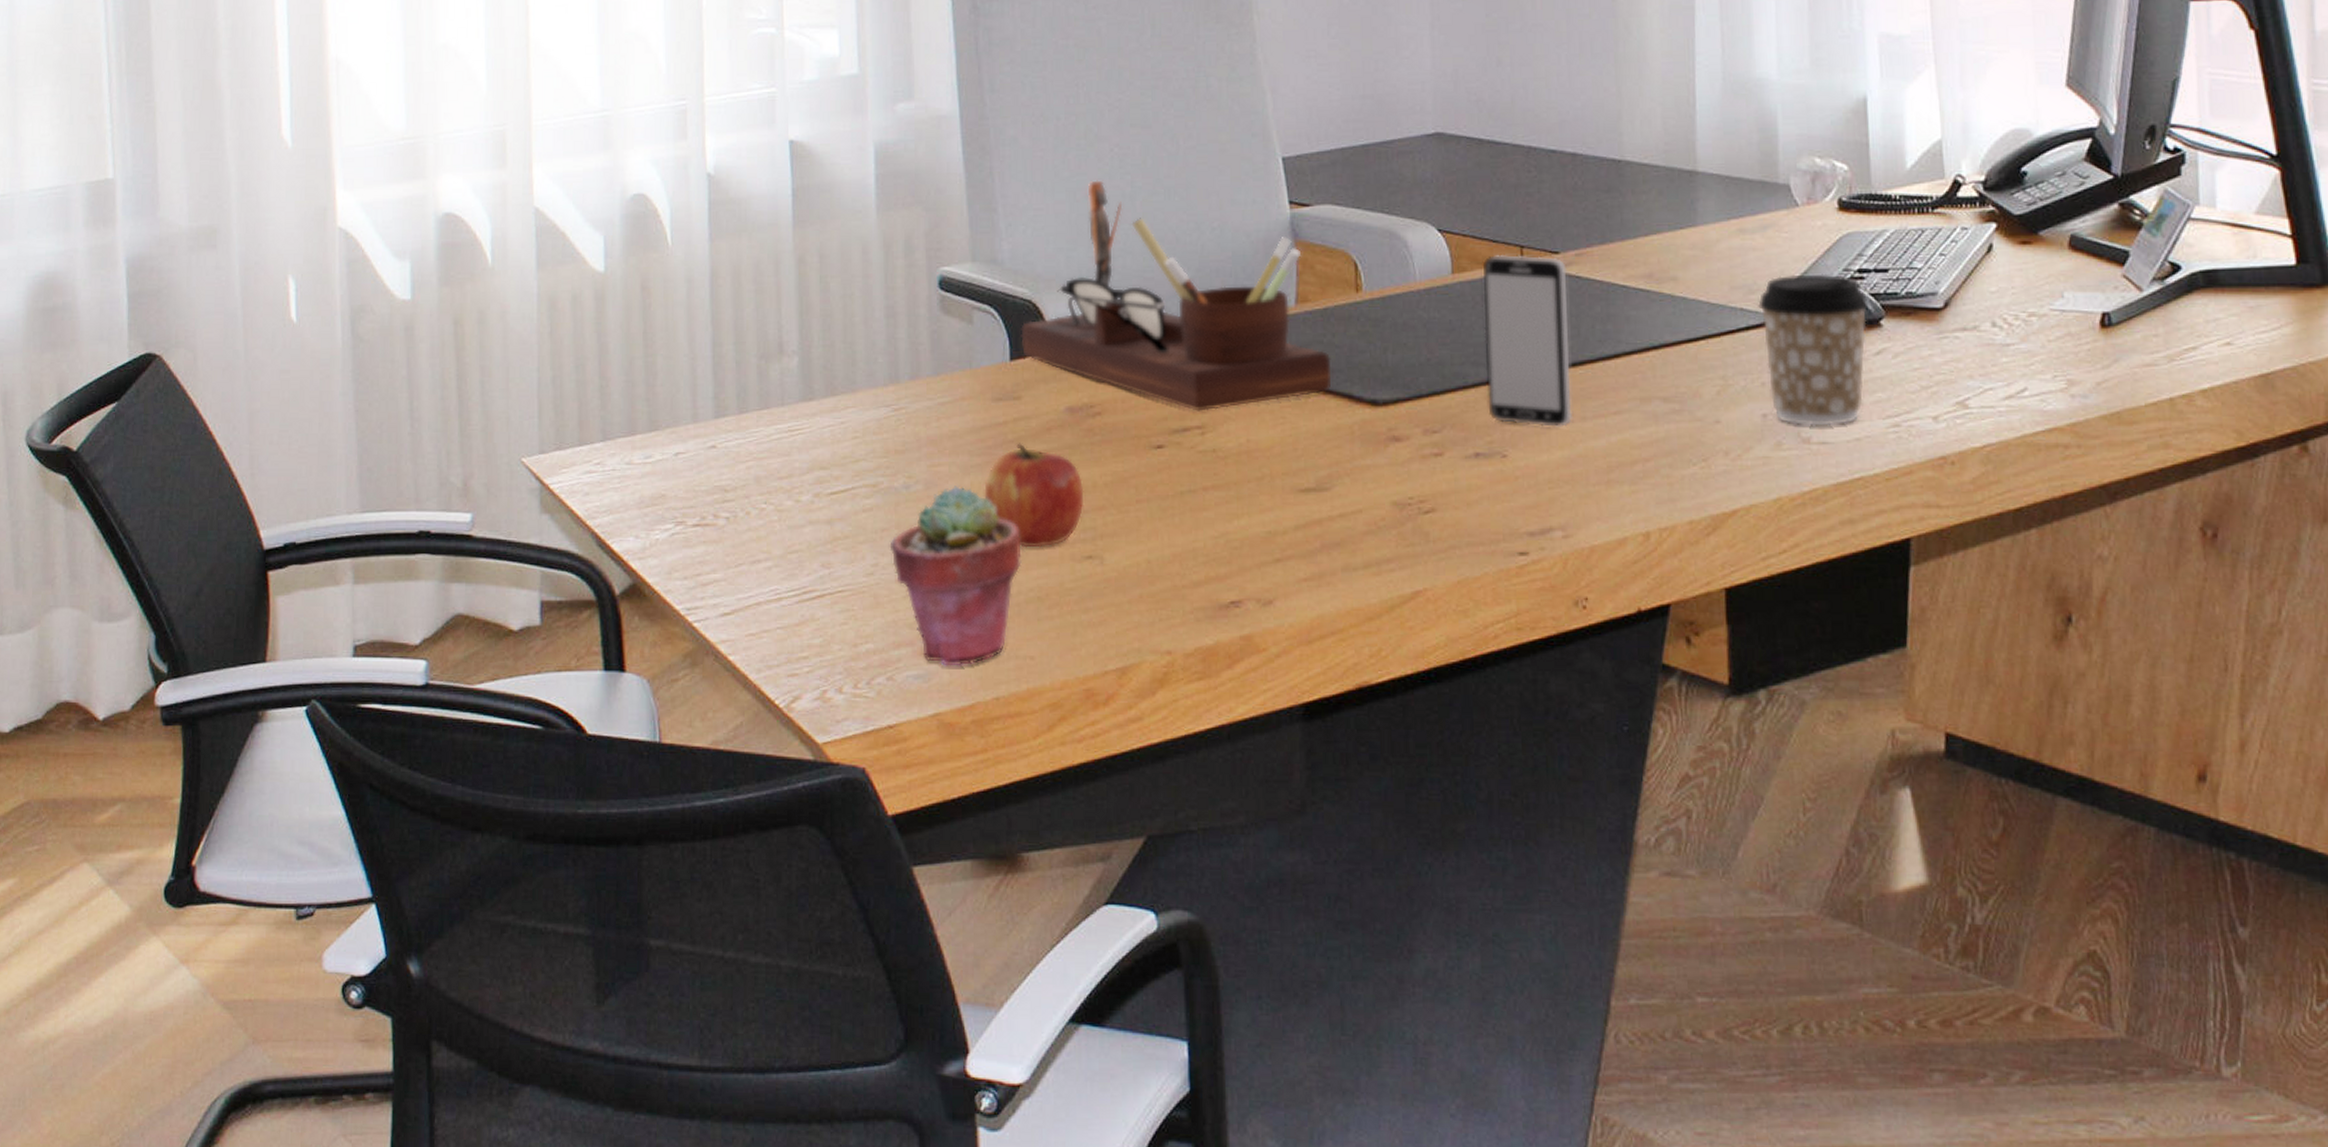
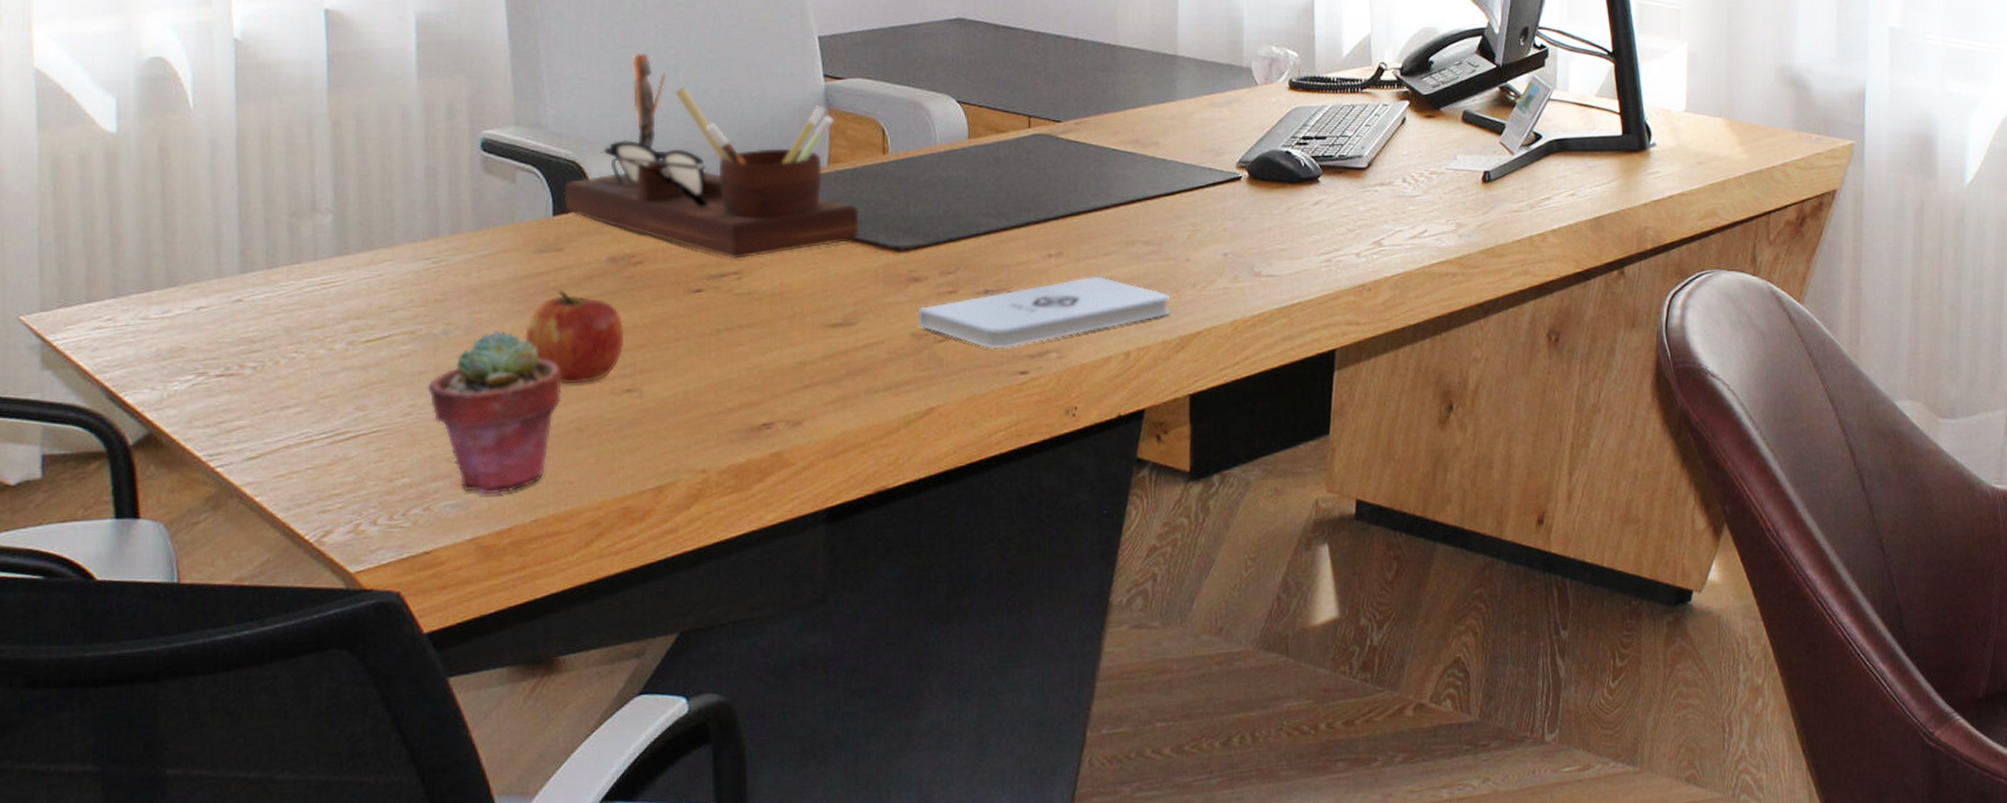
notepad: none [1399,438,1698,524] -> present [918,276,1171,349]
smartphone: present [1483,254,1574,427] -> none [995,122,1069,267]
coffee cup: present [1758,274,1869,426] -> none [1223,140,1310,263]

